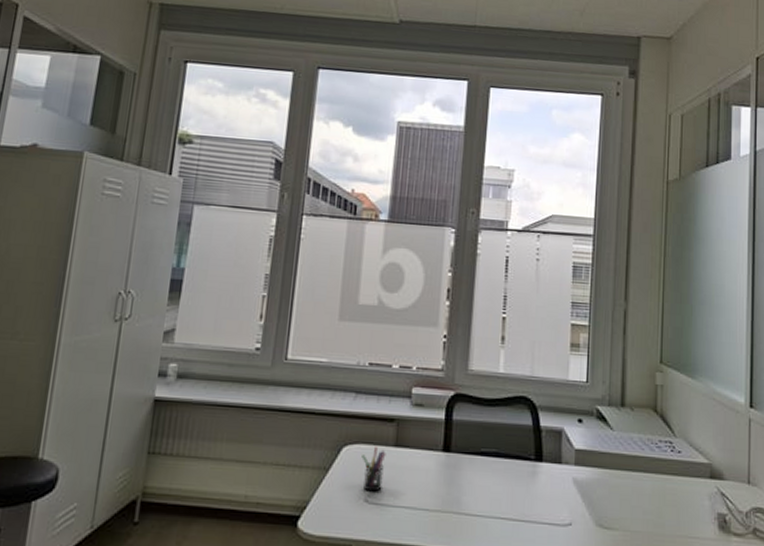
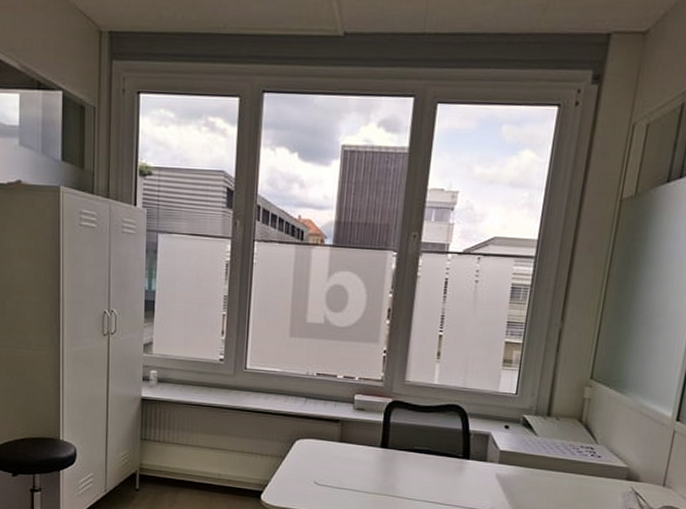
pen holder: present [362,446,386,492] -> none [311,441,332,477]

